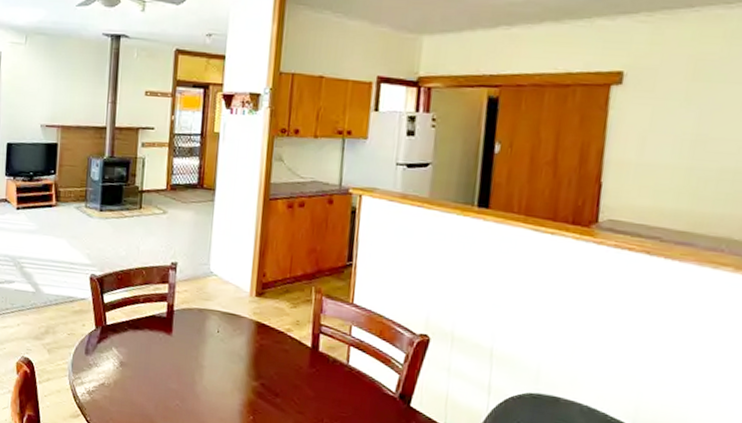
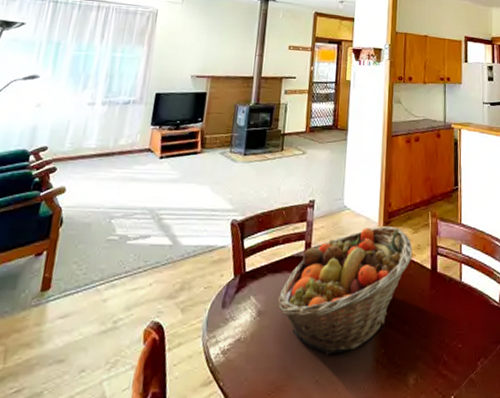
fruit basket: none [139,296,290,413] -> present [277,226,413,356]

